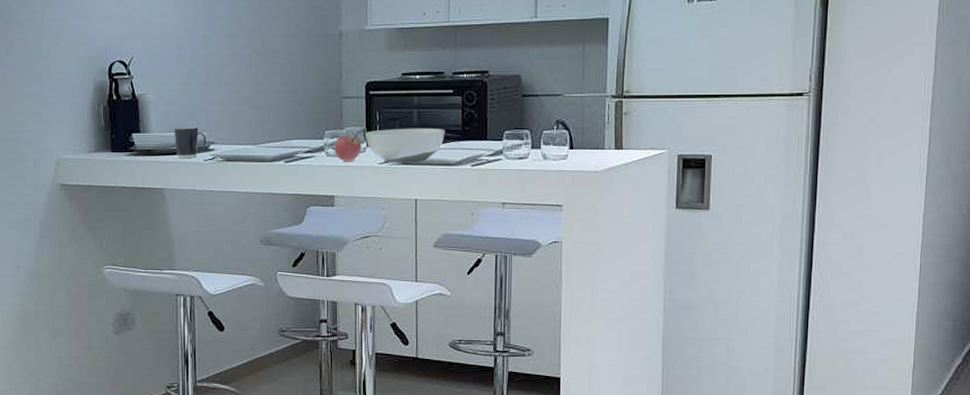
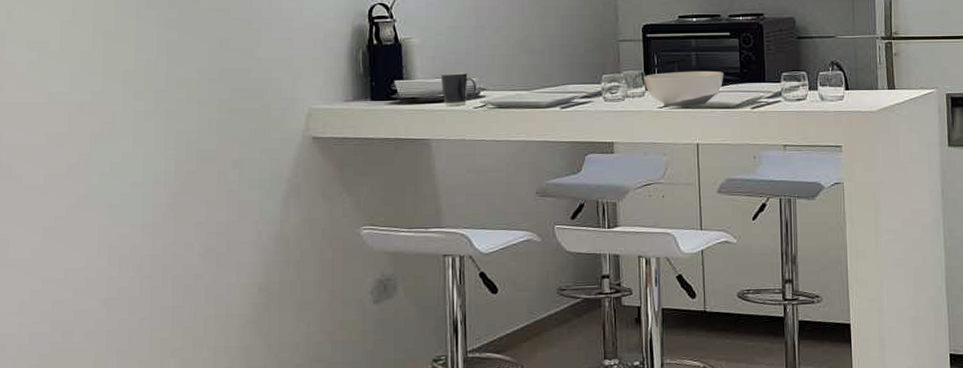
fruit: present [334,135,362,162] -> none [612,79,640,107]

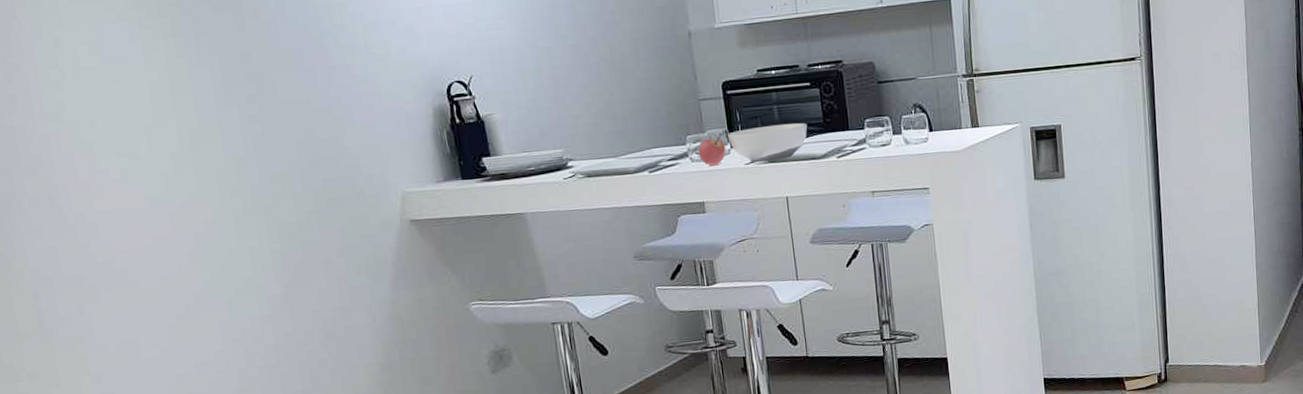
mug: present [440,72,477,106] -> none [526,144,565,179]
fruit: none [612,79,640,107] -> present [698,137,726,166]

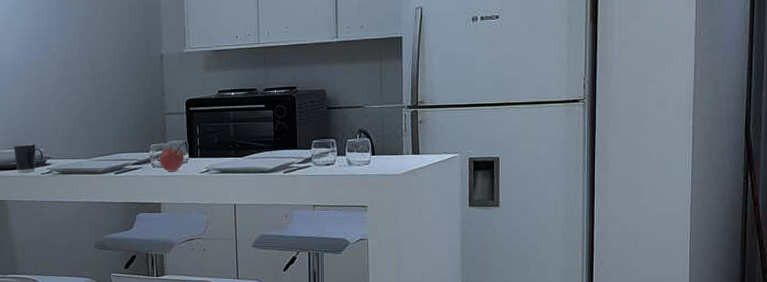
mug: none [526,144,565,179] -> present [13,143,44,172]
bowl: present [727,123,808,163] -> none [186,139,259,172]

